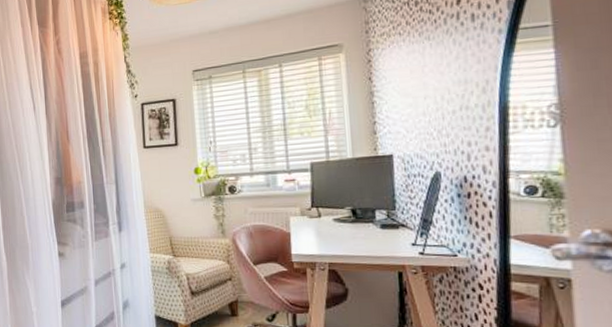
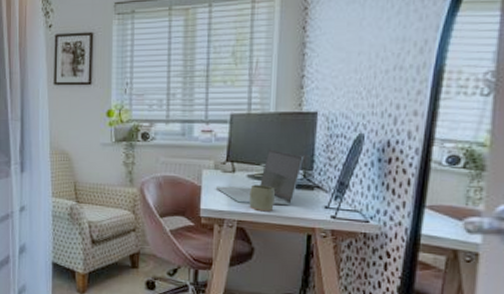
laptop: none [304,192,385,246] -> present [215,149,303,206]
mug: none [337,227,363,253] -> present [249,184,276,212]

